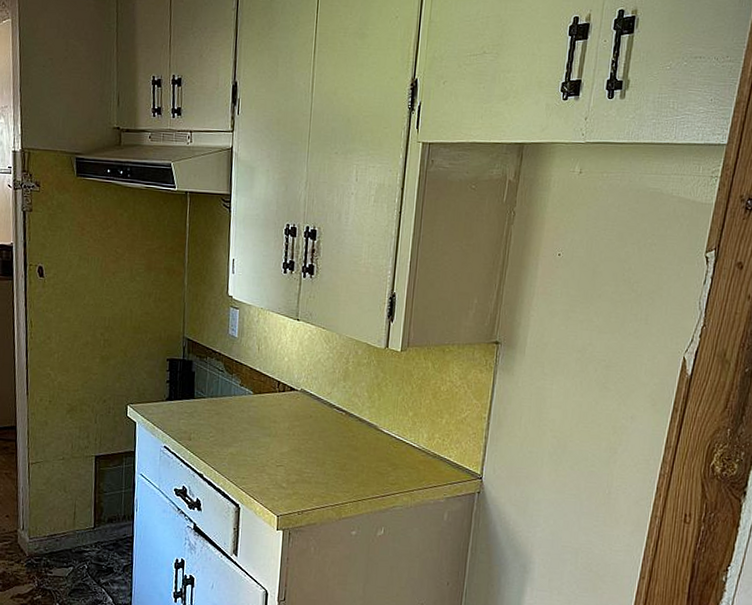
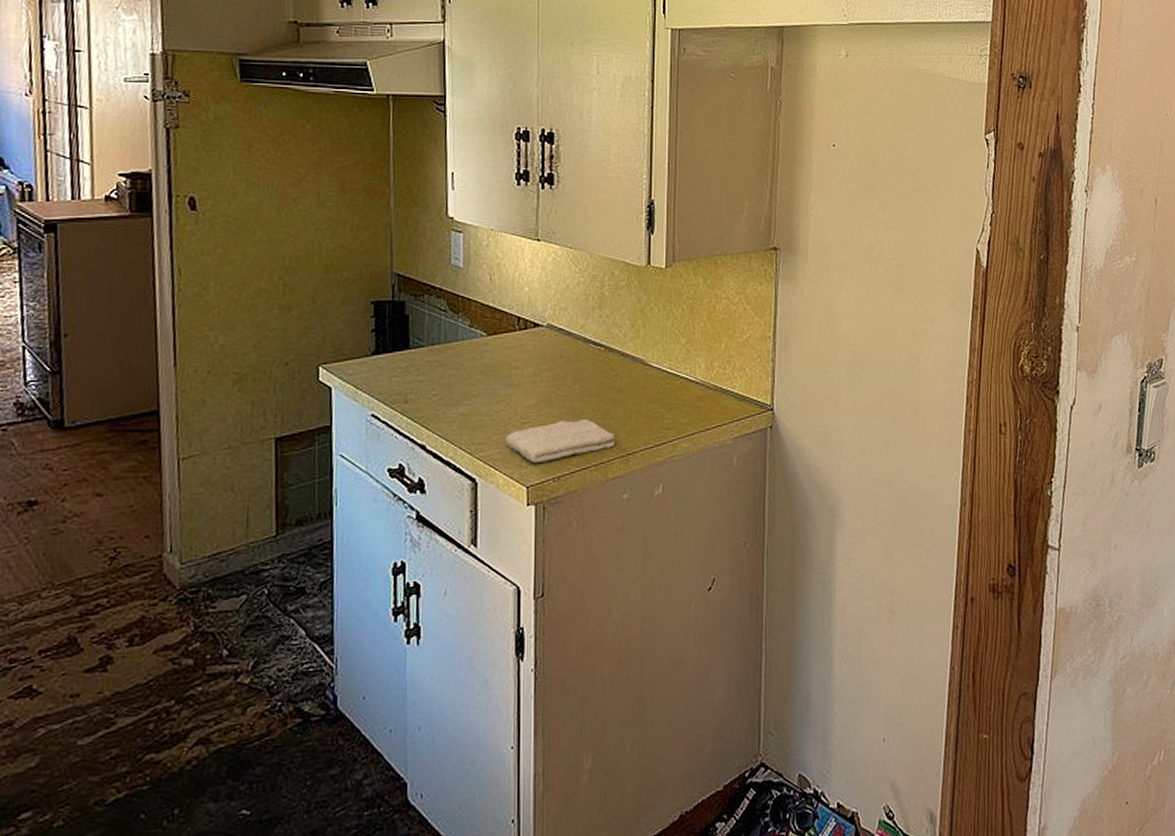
washcloth: none [263,467,349,498] -> present [506,419,616,463]

